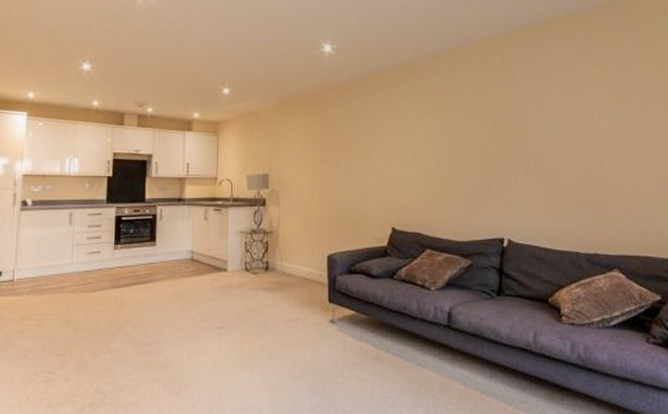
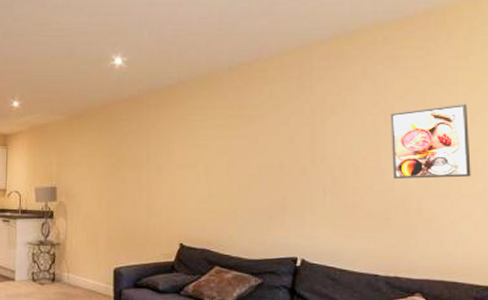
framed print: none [584,88,658,160] -> present [390,104,471,179]

